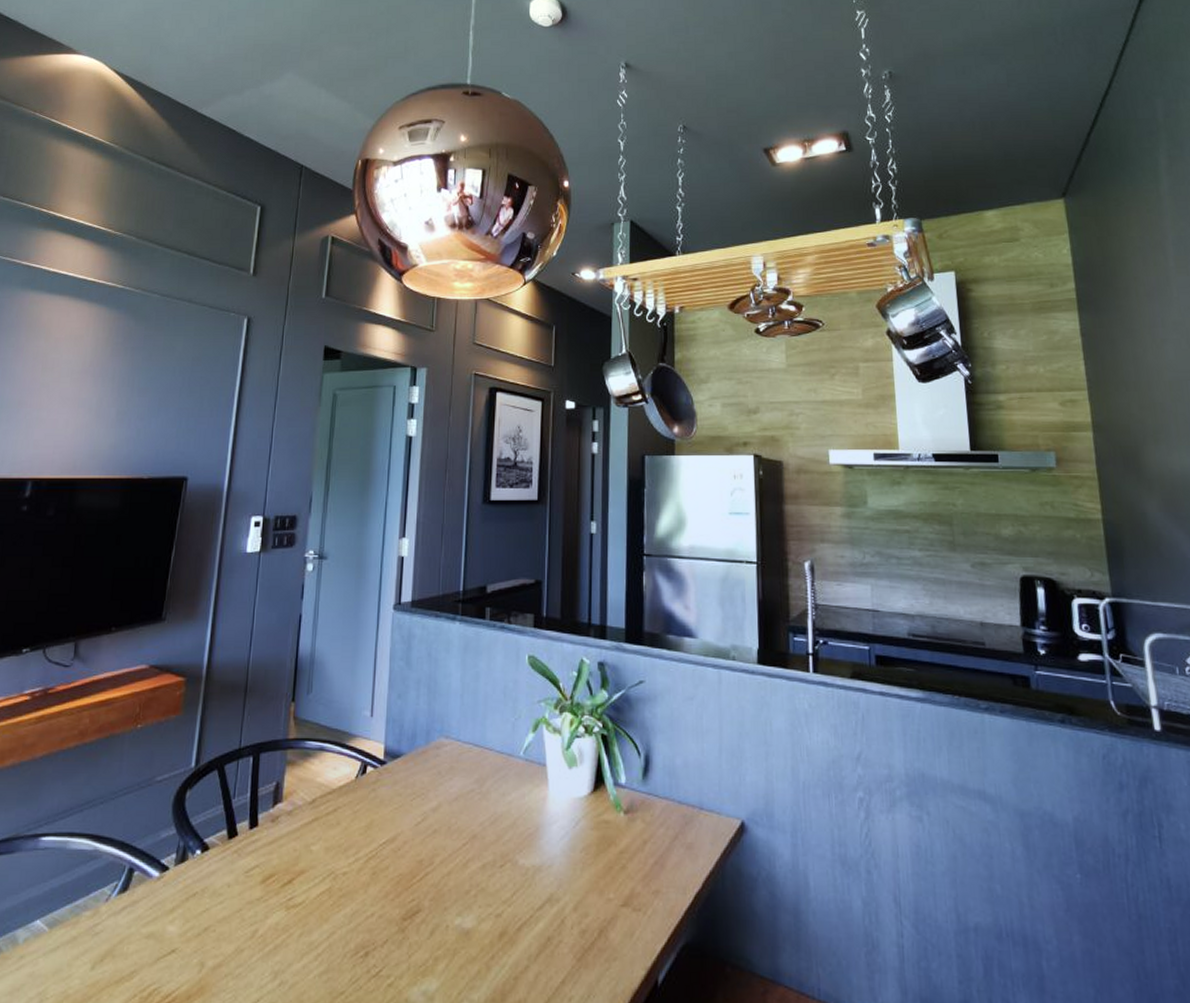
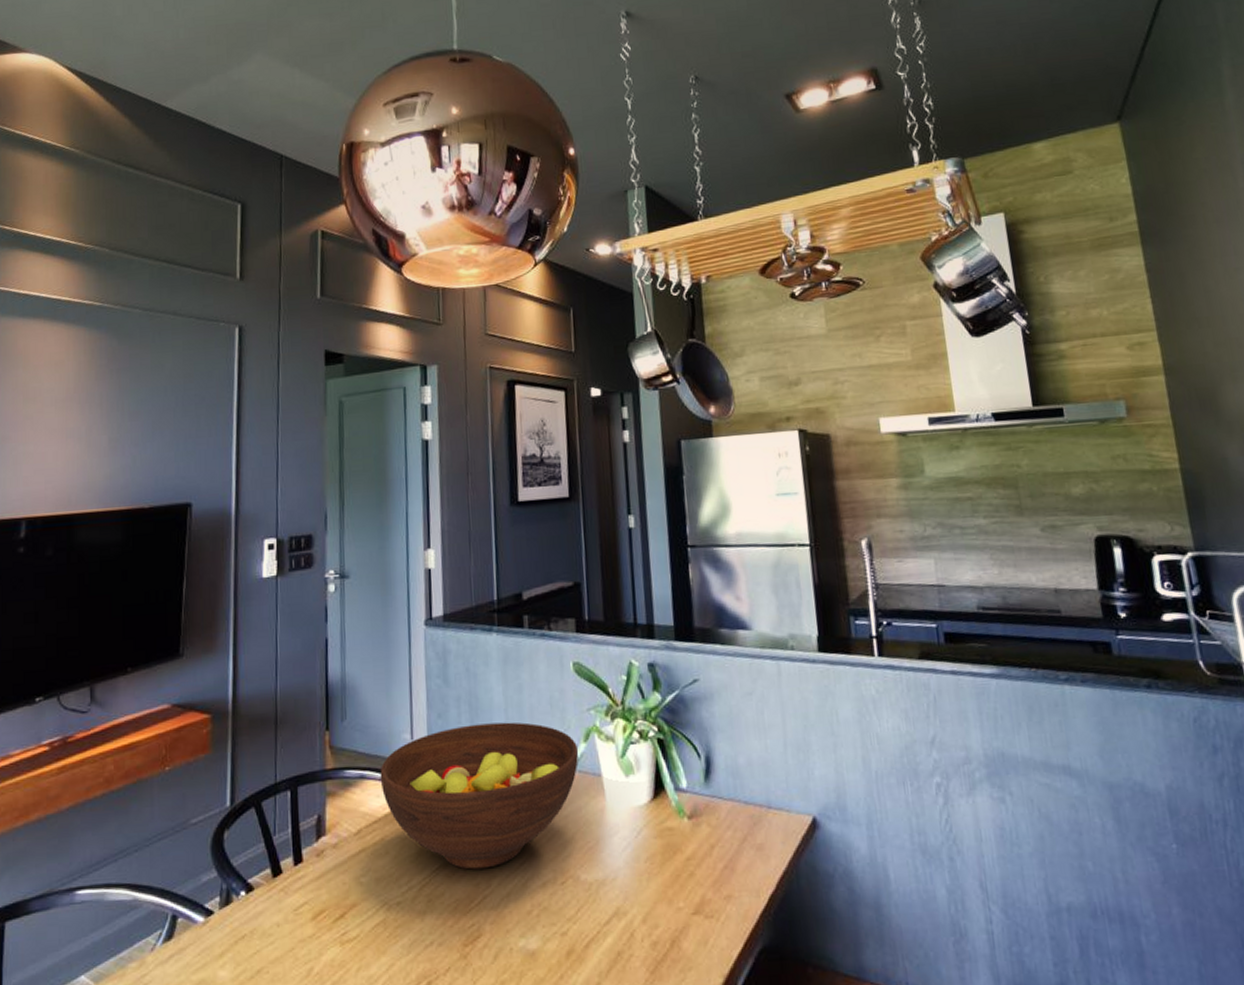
fruit bowl: none [338,707,527,846] -> present [380,722,579,870]

